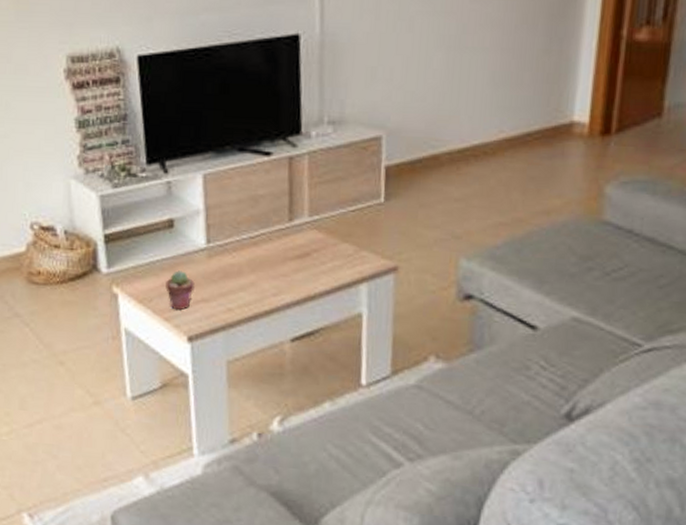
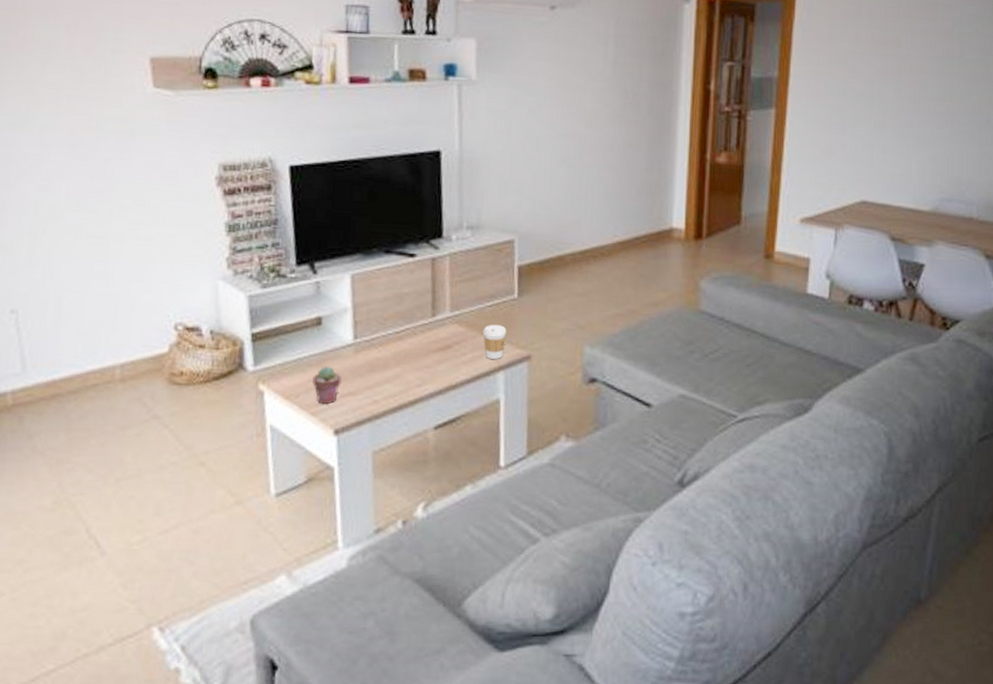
coffee cup: none [344,231,371,270] -> present [483,325,507,359]

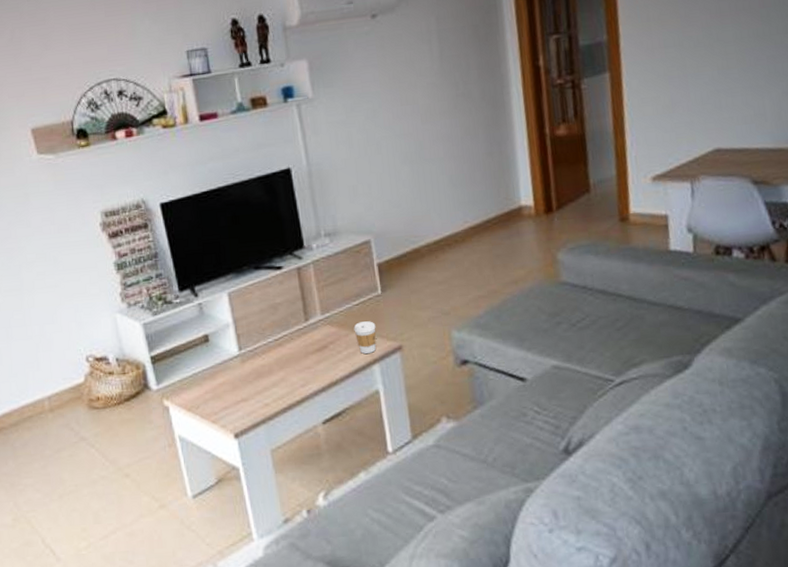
potted succulent: present [312,366,342,405] -> none [208,377,234,413]

